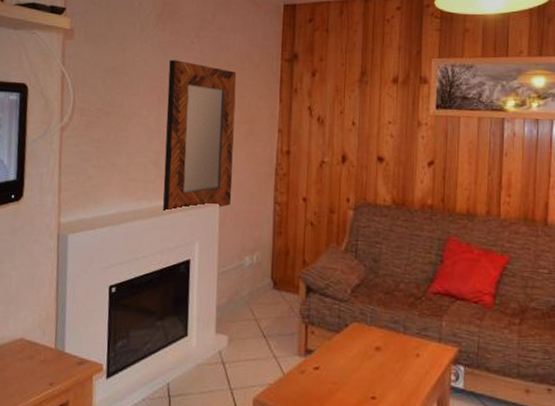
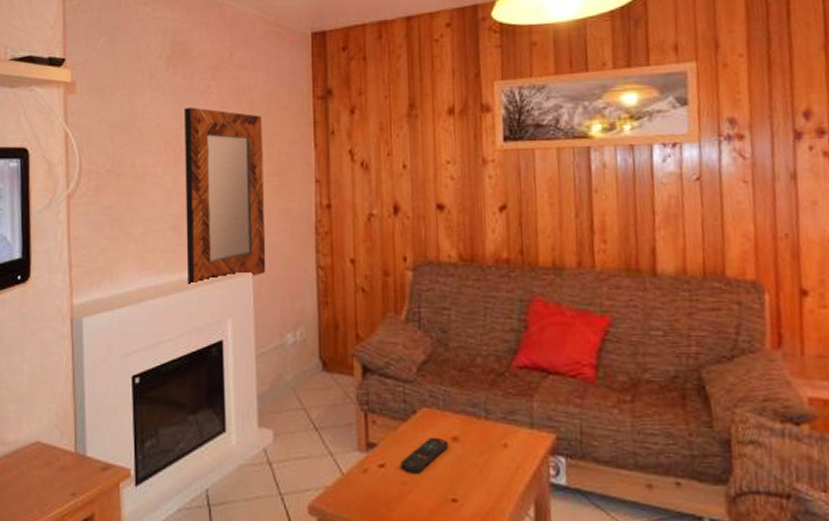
remote control: none [332,346,372,376] -> present [400,437,449,474]

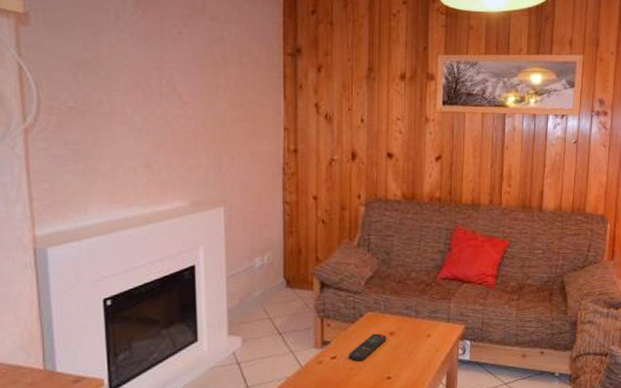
home mirror: present [185,107,266,284] -> none [155,52,237,216]

